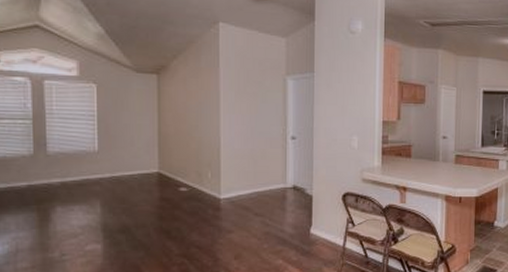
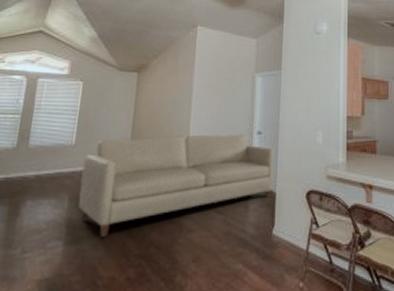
sofa: none [110,139,310,239] -> present [78,134,275,237]

